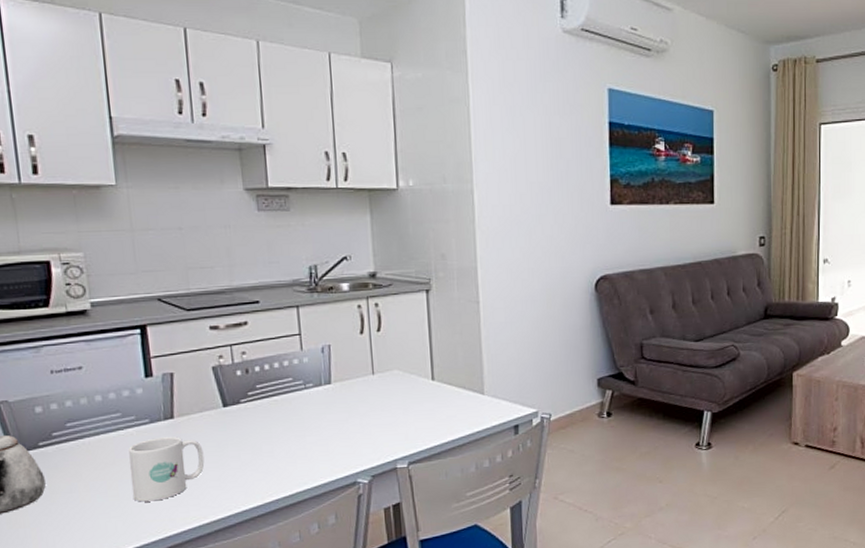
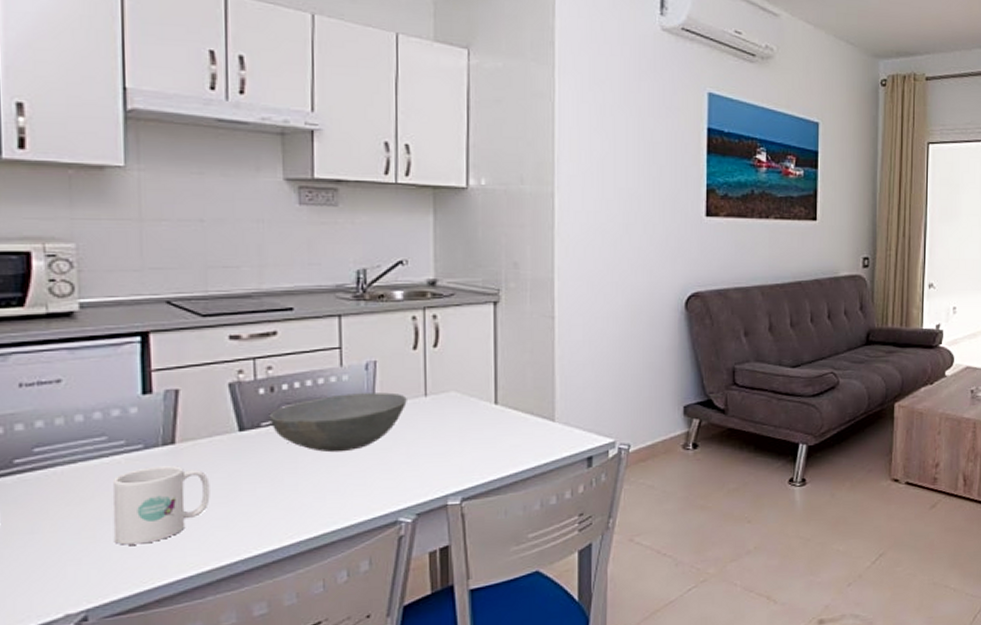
bowl: none [246,372,358,424] -> present [269,392,407,453]

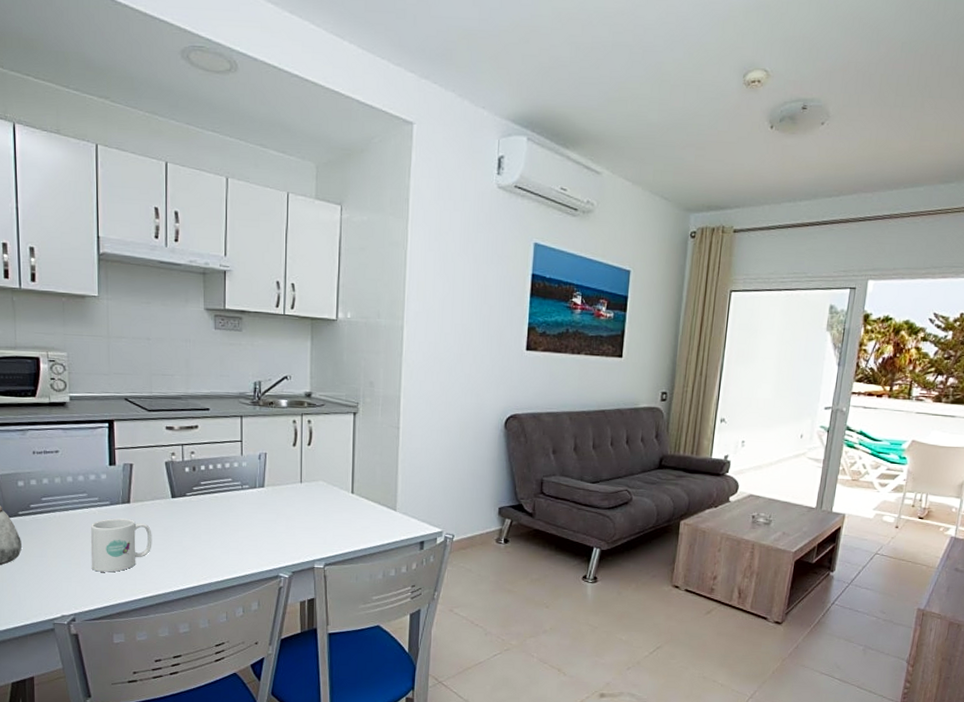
bowl: present [269,392,407,453] -> none [192,476,288,520]

